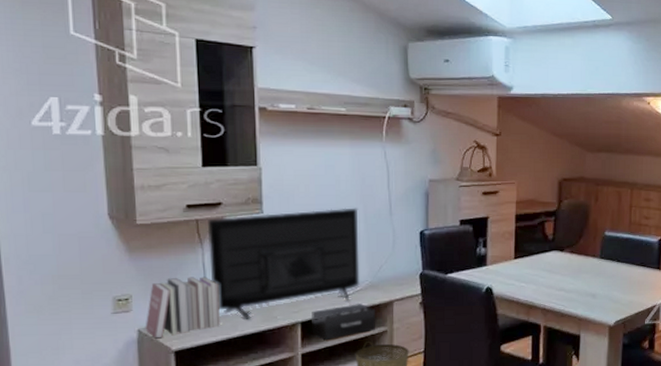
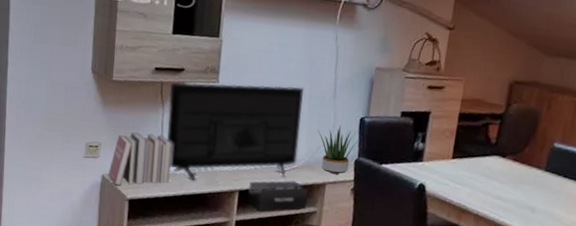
potted plant: none [378,241,422,291] -> present [318,125,359,175]

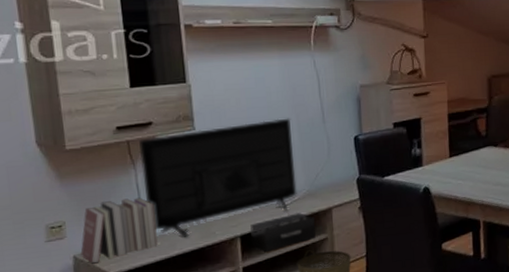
potted plant: present [318,125,359,175] -> none [313,148,357,198]

